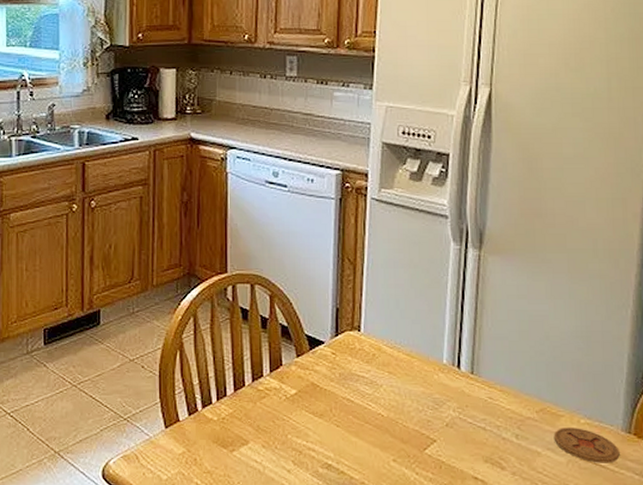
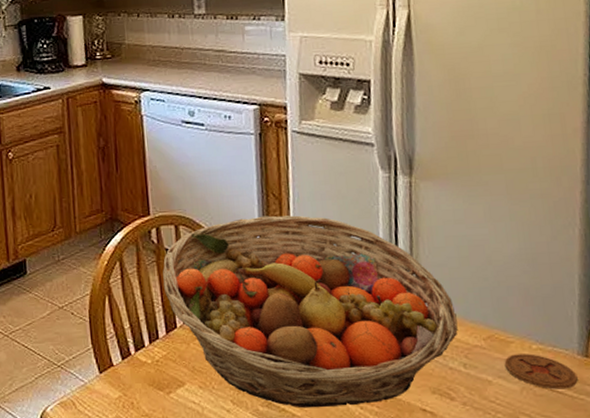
fruit basket: none [235,280,513,472] -> present [162,215,458,408]

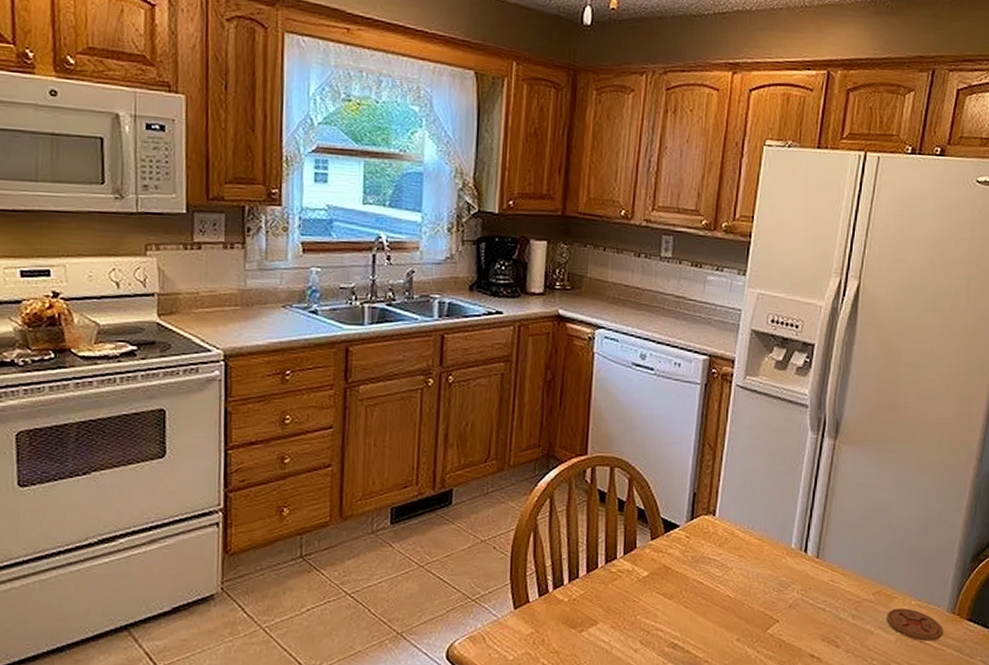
fruit basket: present [162,215,458,408] -> none [591,465,854,651]

